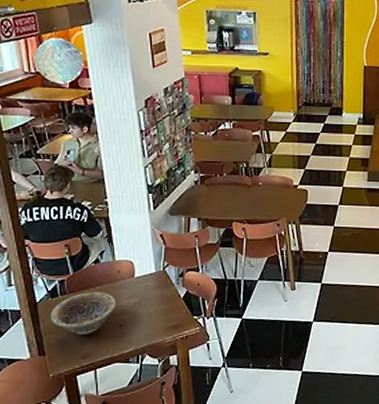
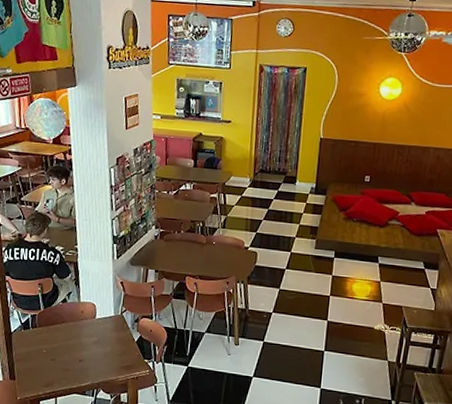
decorative bowl: present [51,292,116,335] -> none [22,327,78,365]

